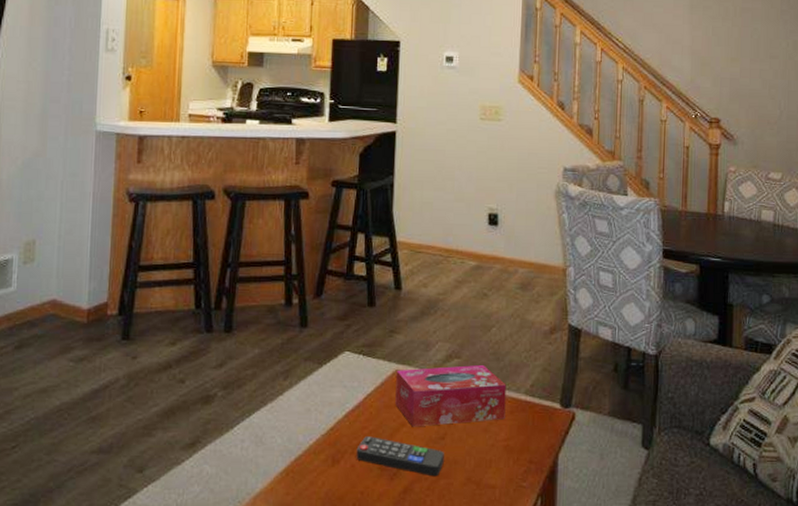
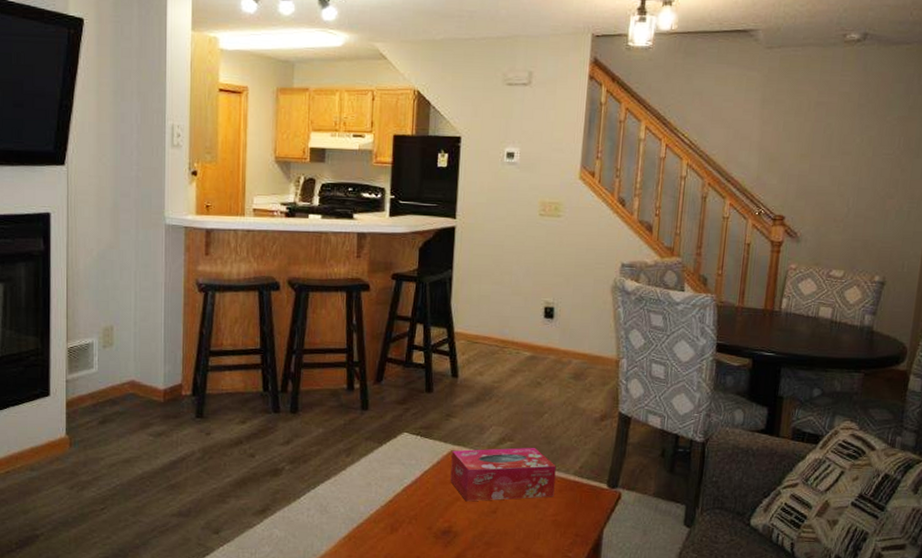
remote control: present [356,436,444,477] -> none [413,508,496,546]

